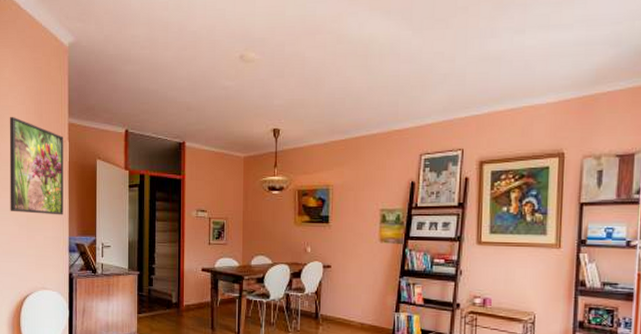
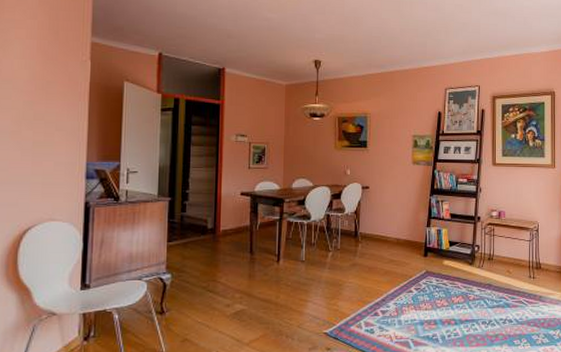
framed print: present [9,116,64,215] -> none [10,30,84,139]

